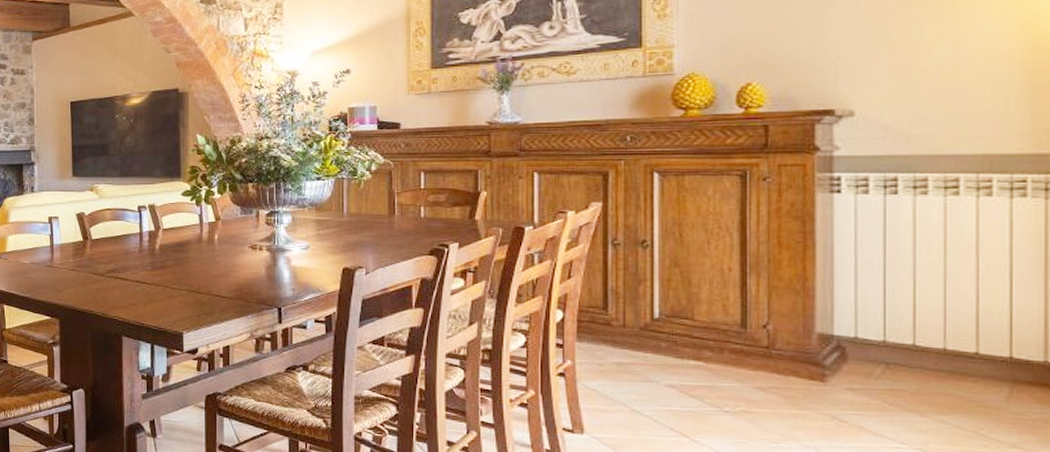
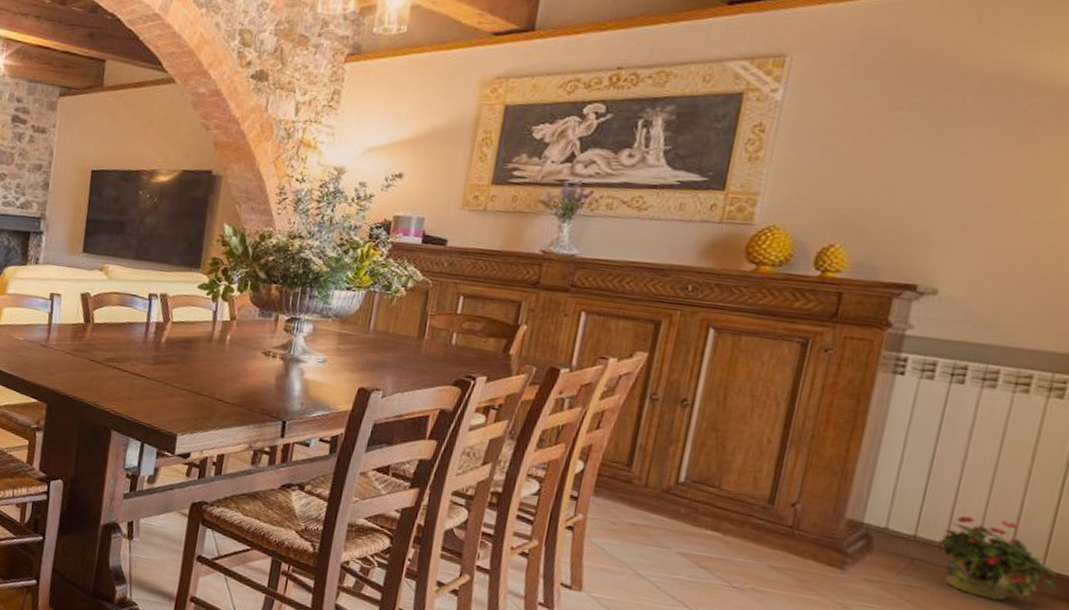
potted plant: none [906,316,1030,393] -> present [936,515,1058,601]

